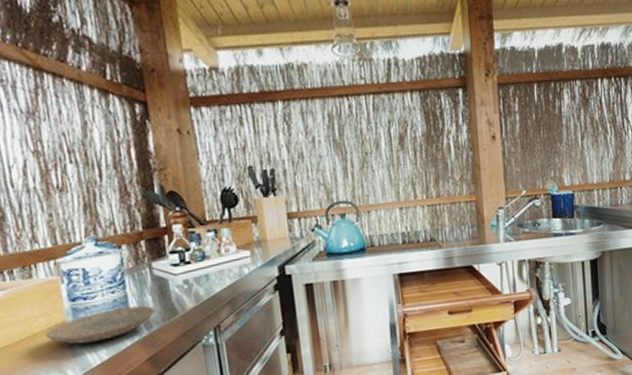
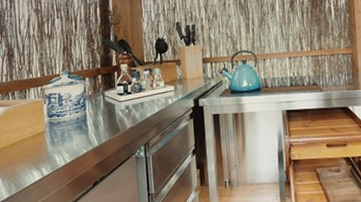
plate: present [45,305,156,345] -> none [31,123,105,149]

